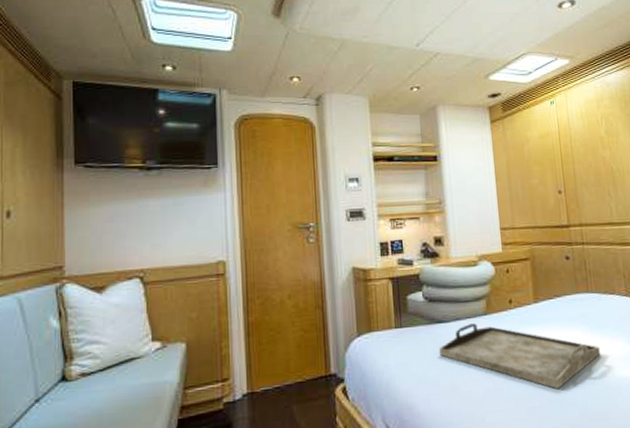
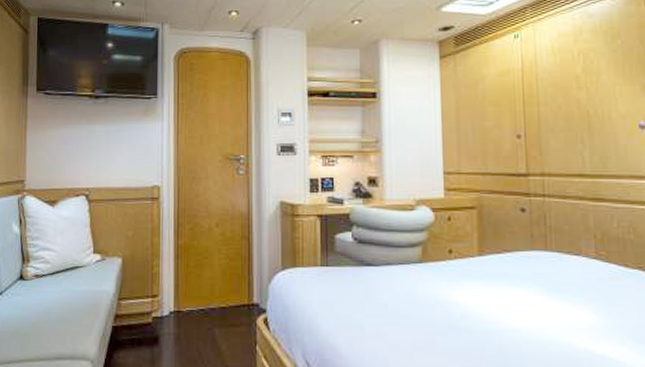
serving tray: present [438,323,600,390] -> none [366,270,557,352]

